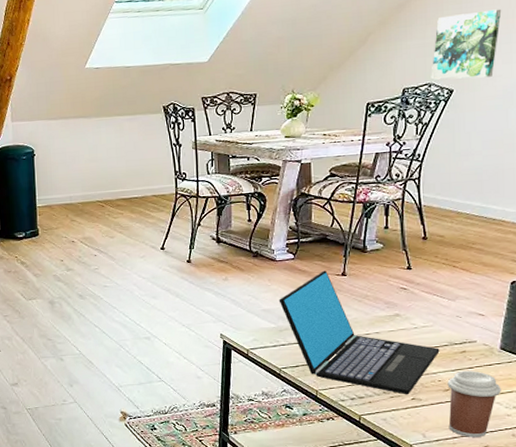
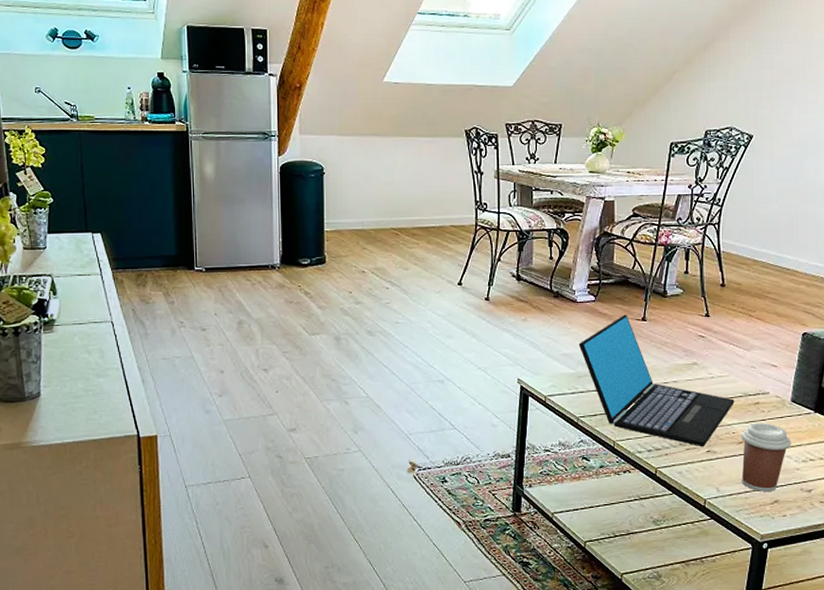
wall art: present [431,9,502,80] -> none [732,58,799,126]

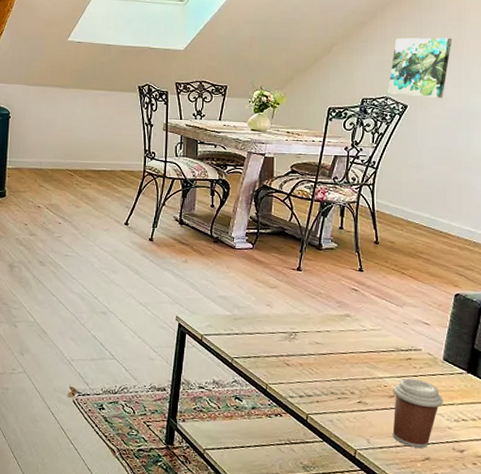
laptop: present [578,314,735,447] -> none [235,263,387,398]
wall art: none [732,58,799,126] -> present [388,37,452,98]

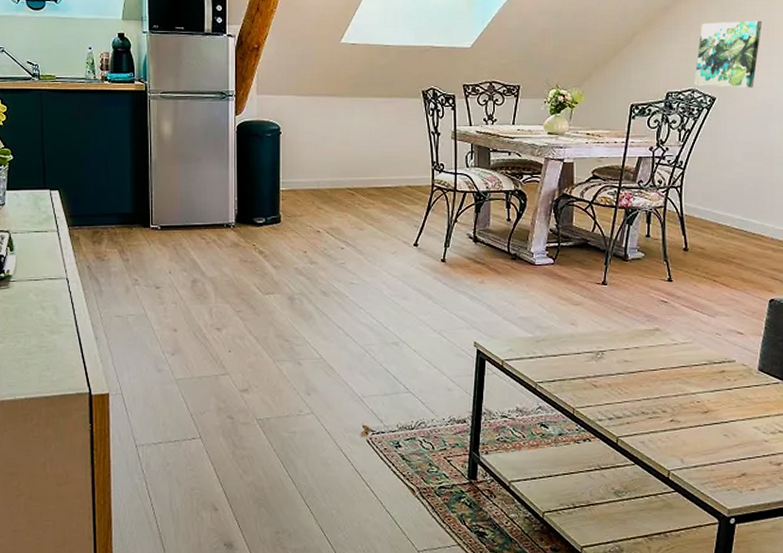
coffee cup: present [392,377,443,448] -> none [706,391,759,464]

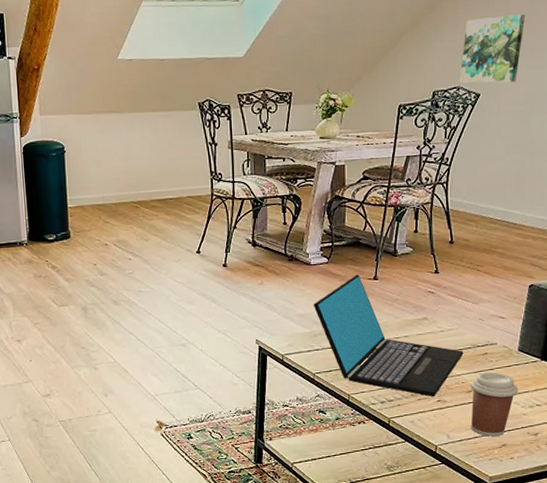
laptop: none [537,278,699,416] -> present [313,274,464,397]
coffee cup: none [706,391,759,464] -> present [470,371,519,436]

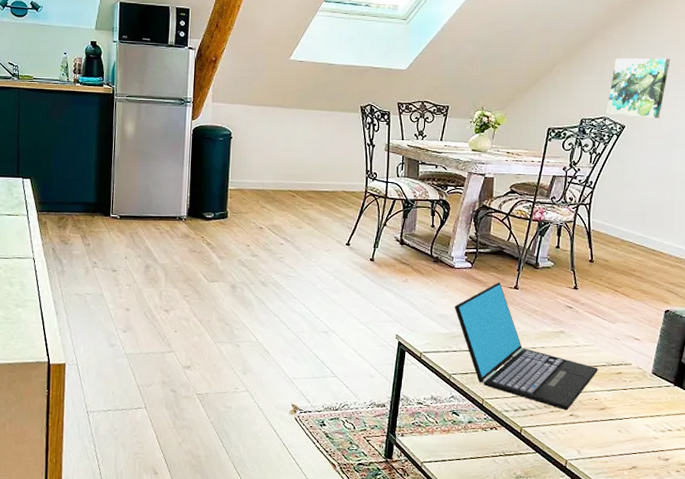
coffee cup: present [470,371,519,436] -> none [601,391,651,457]

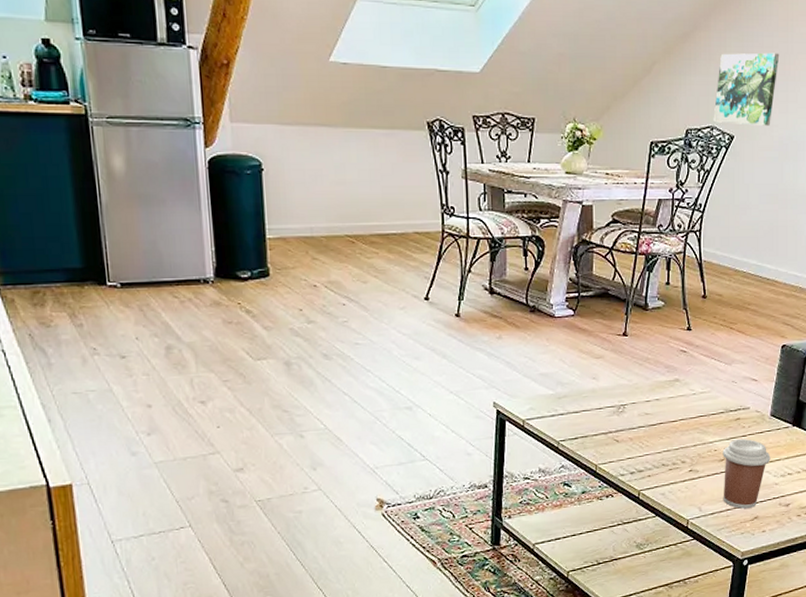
laptop: present [454,282,598,411] -> none [557,329,716,467]
coffee cup: none [601,391,651,457] -> present [722,438,771,509]

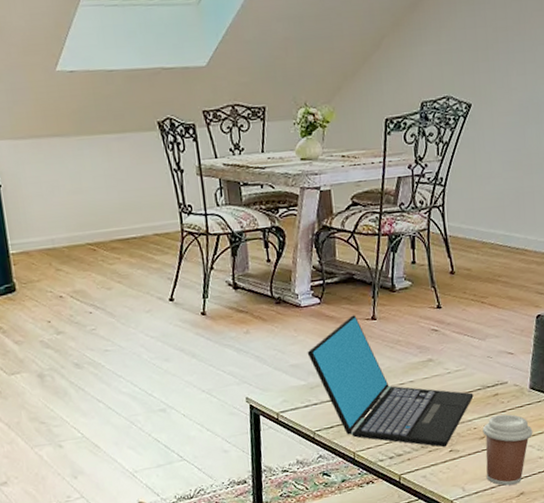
laptop: none [557,329,716,467] -> present [307,315,474,448]
wall art: present [713,52,780,126] -> none [448,12,514,92]

